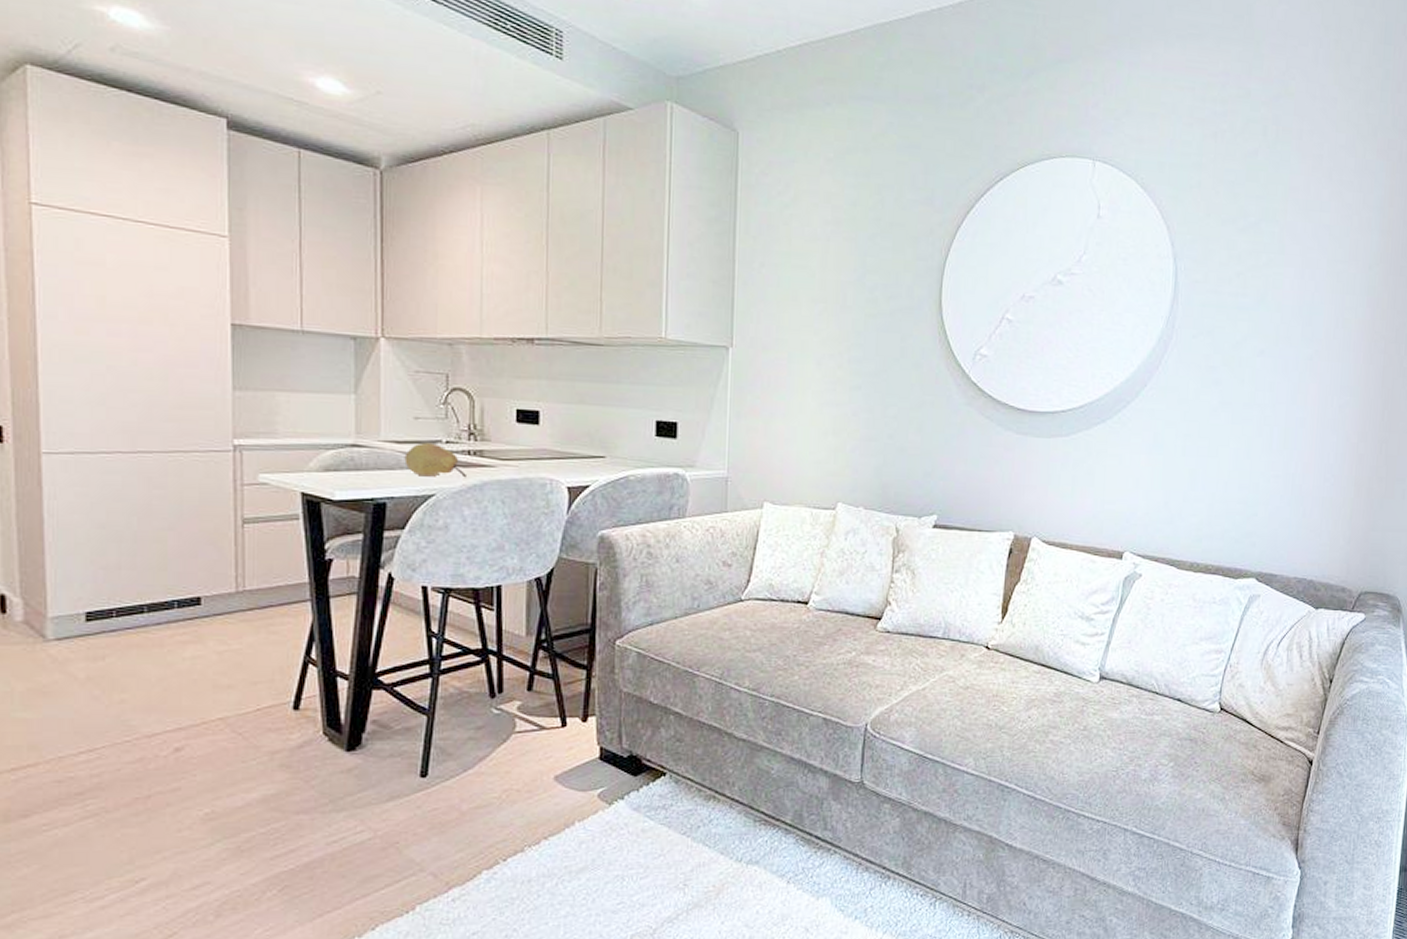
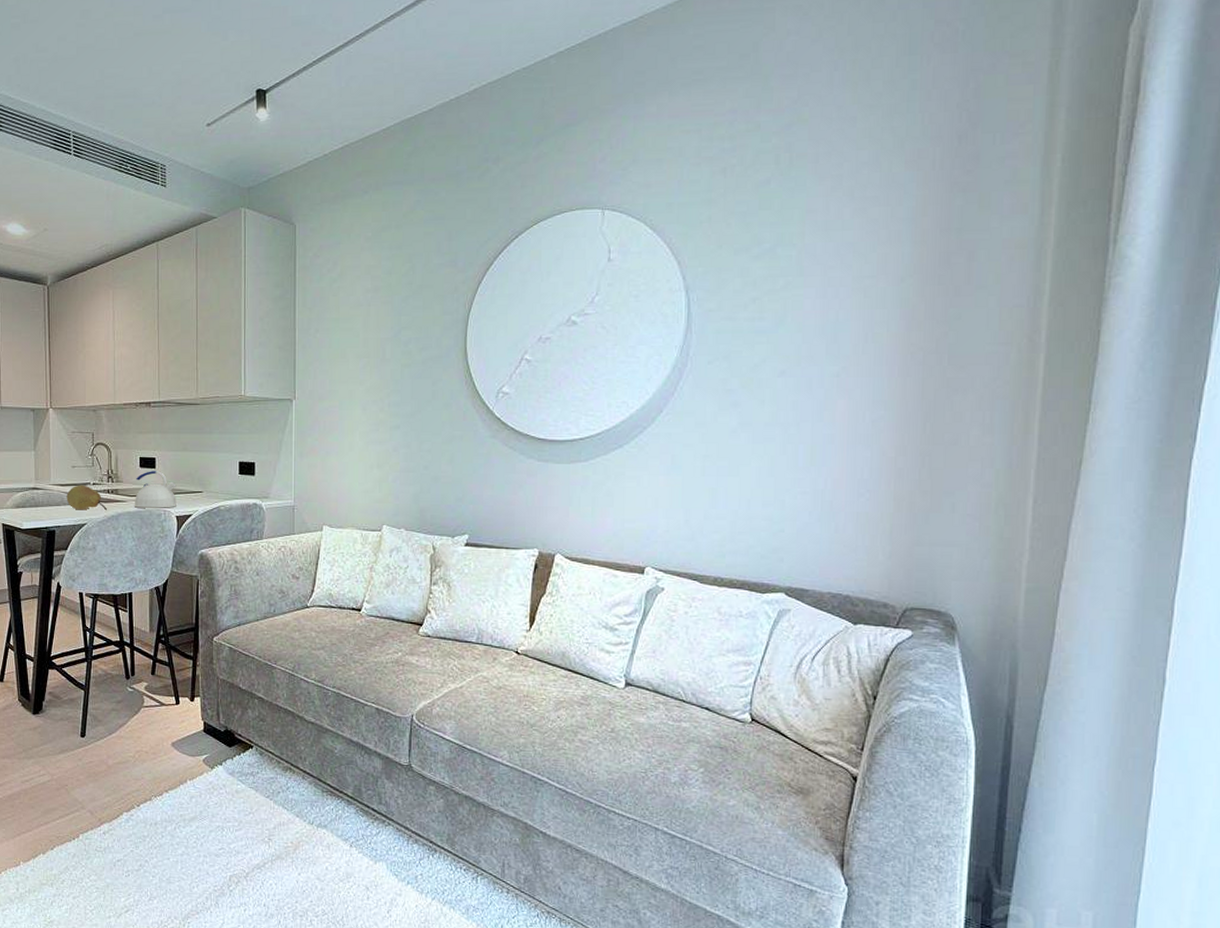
kettle: none [506,427,569,478] -> present [134,471,176,509]

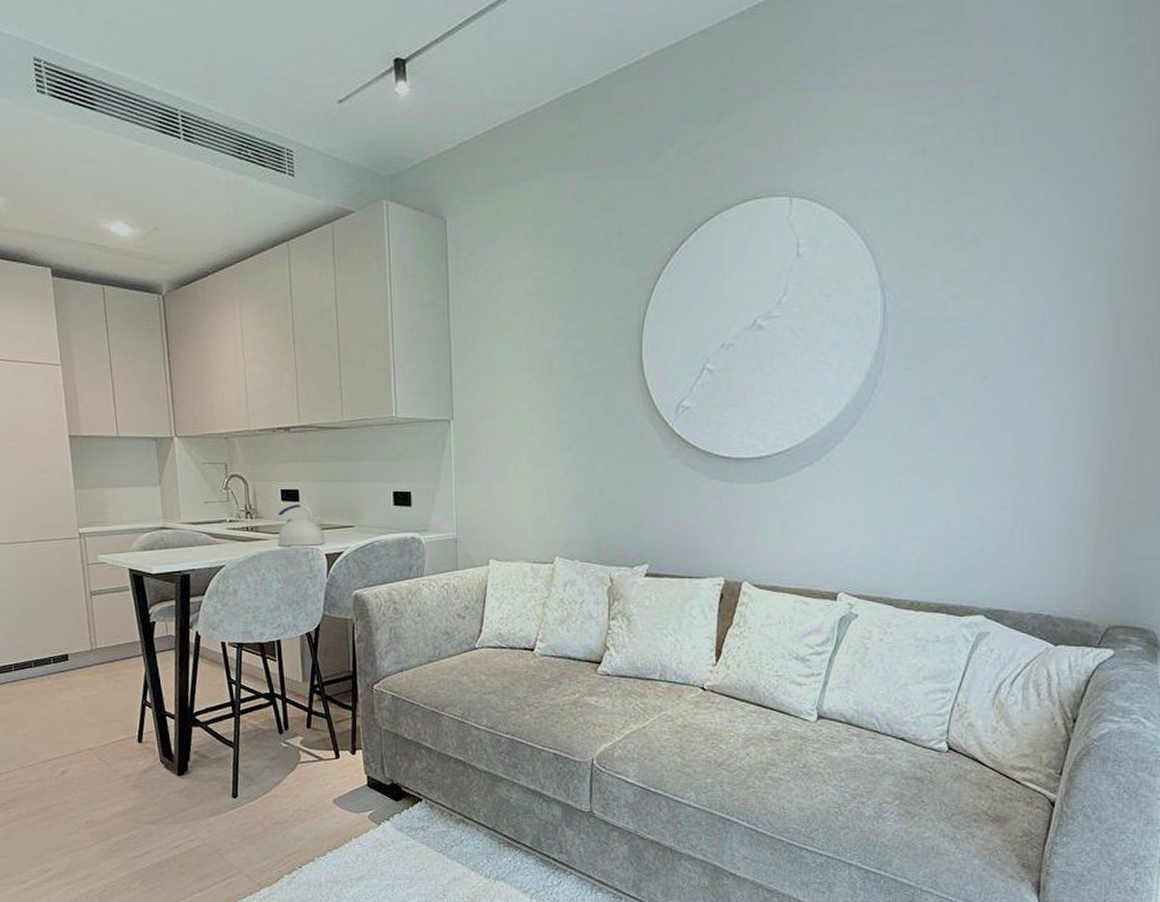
fruit: present [66,485,107,511] -> none [200,522,247,551]

